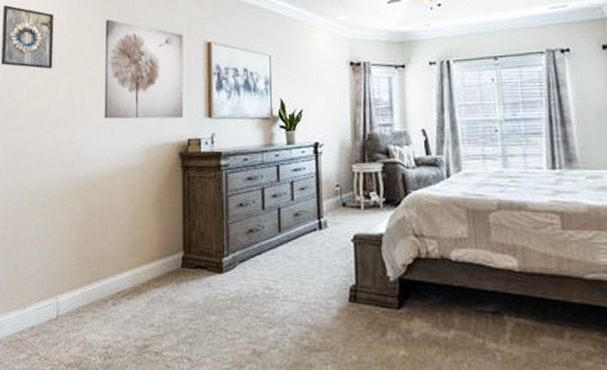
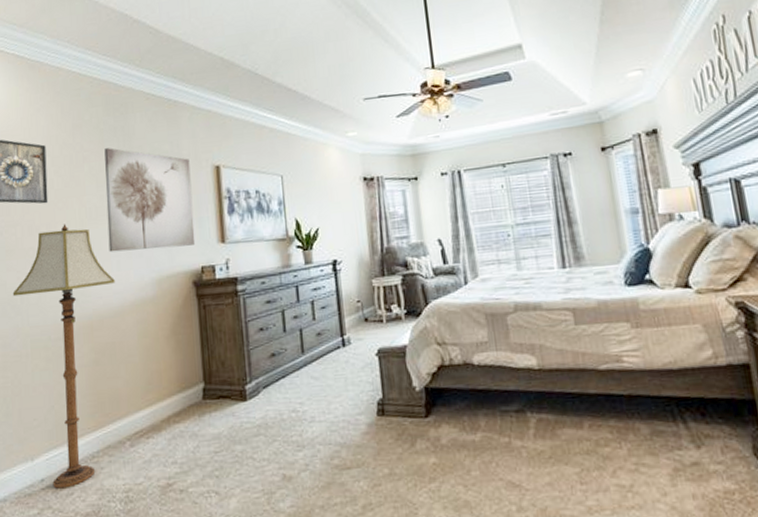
floor lamp: none [16,89,108,338] -> present [12,224,115,489]

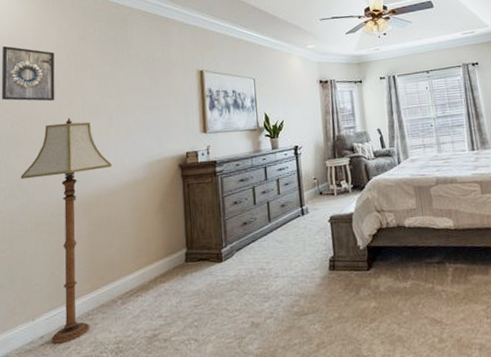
wall art: present [104,148,196,253] -> none [105,55,182,142]

